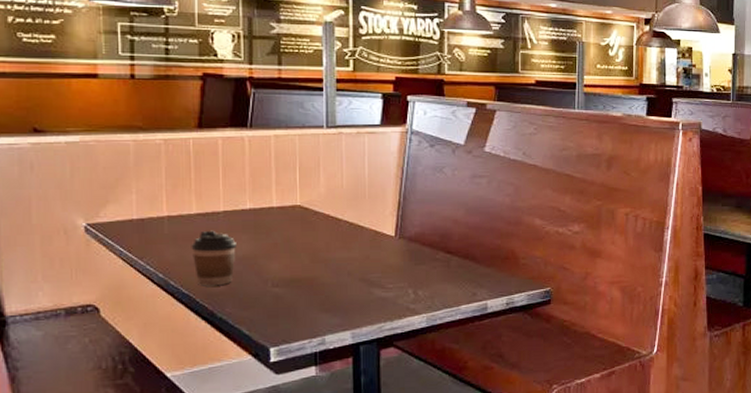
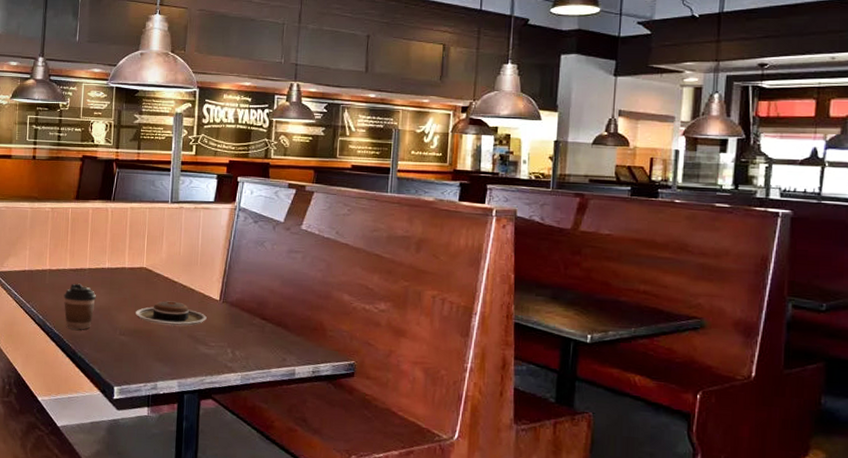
plate: none [291,242,381,271] -> present [136,301,207,327]

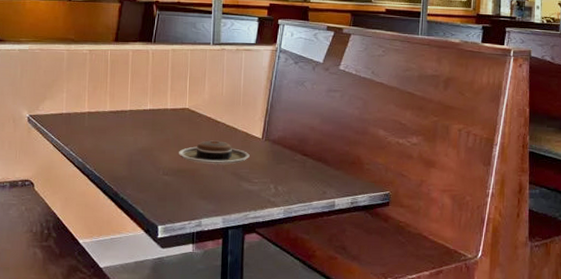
coffee cup: present [63,283,96,330] -> none [104,125,138,171]

